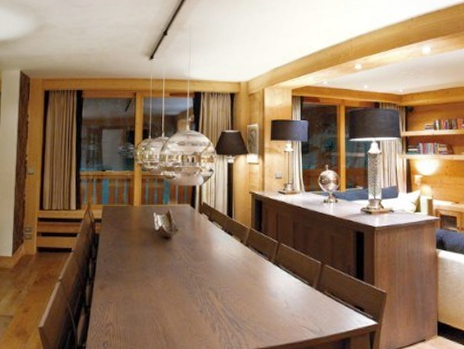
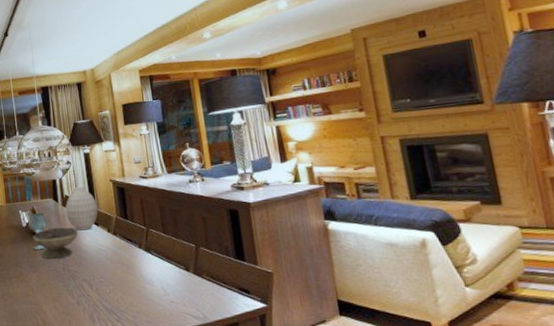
wine glass: none [161,218,182,255] -> present [28,213,48,251]
decorative bowl: none [164,233,212,265] -> present [33,226,79,259]
vase: none [201,196,234,239] -> present [65,187,98,231]

